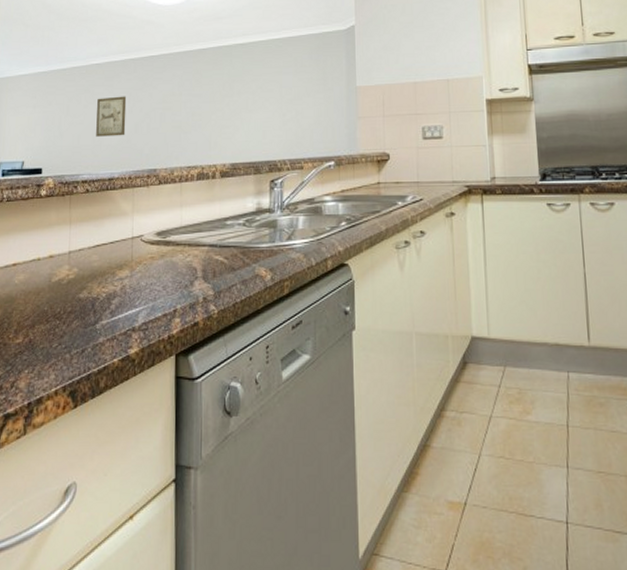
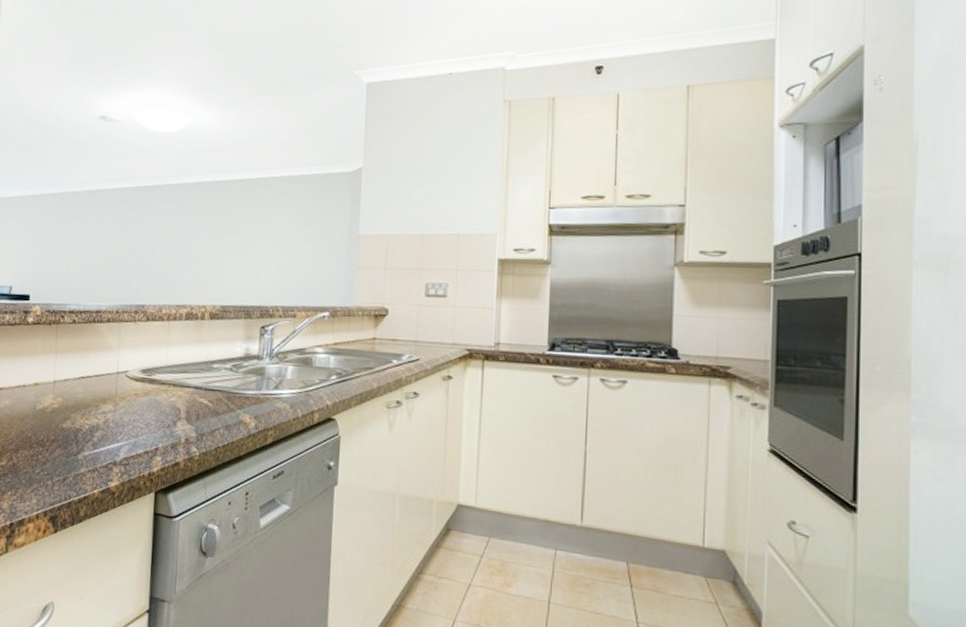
wall art: present [96,96,127,137] -> none [85,226,118,268]

